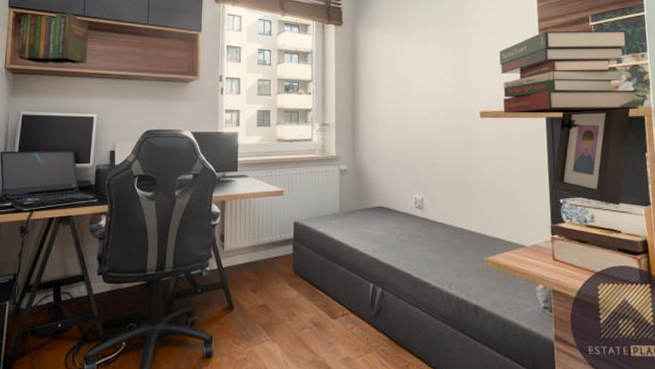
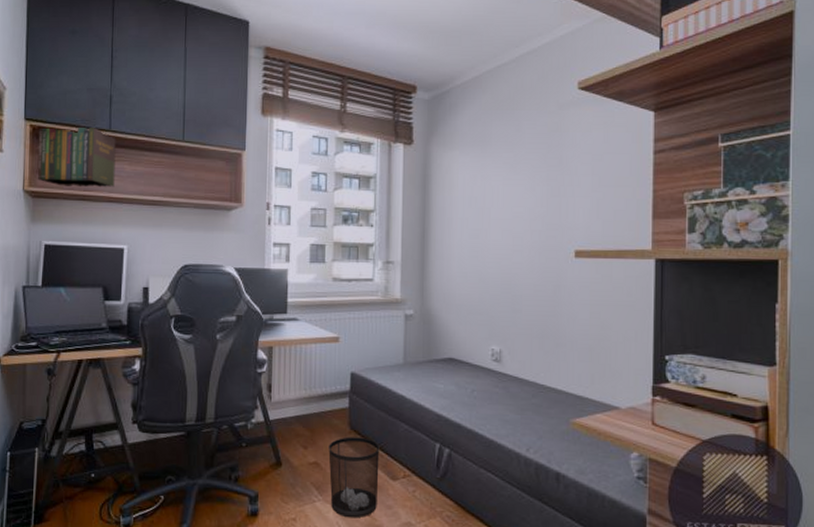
waste bin: none [275,280,321,356] -> present [328,437,380,518]
books: present [499,30,640,113] -> none [602,153,773,255]
picture frame: present [552,109,631,206] -> none [657,250,762,365]

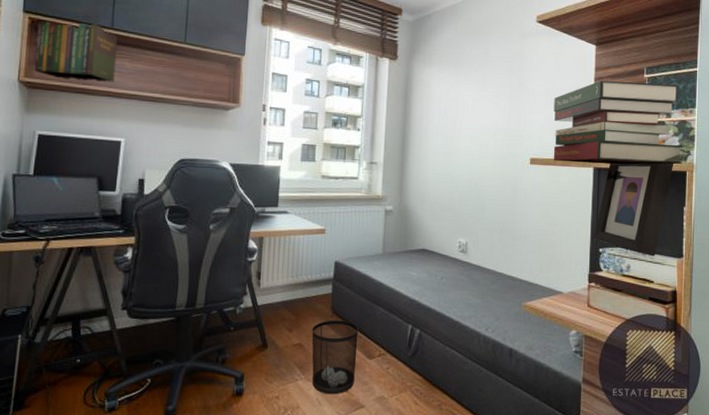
books: none [602,153,773,255] -> present [554,80,683,165]
picture frame: none [657,250,762,365] -> present [594,163,674,257]

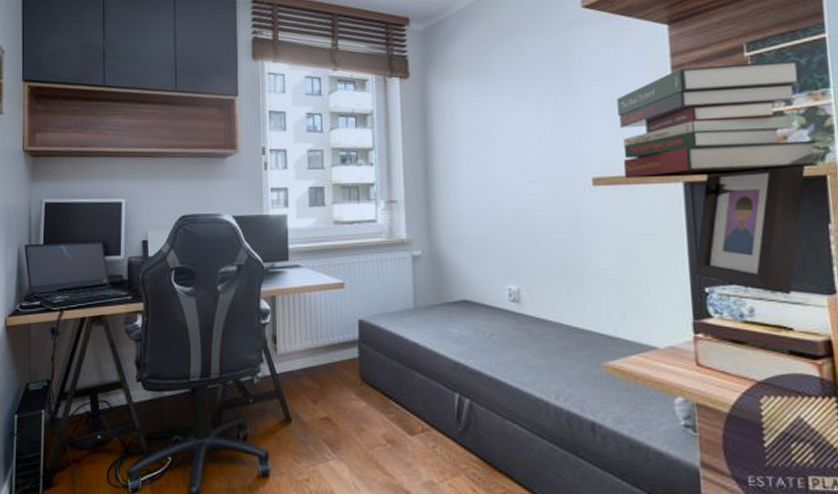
books: present [33,20,118,82] -> none [36,84,111,144]
waste bin: present [311,320,359,395] -> none [340,389,395,478]

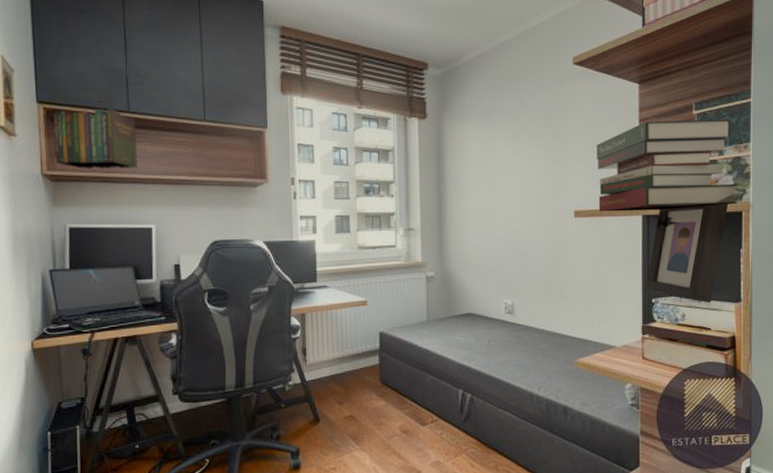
books: none [36,84,111,144] -> present [53,109,138,169]

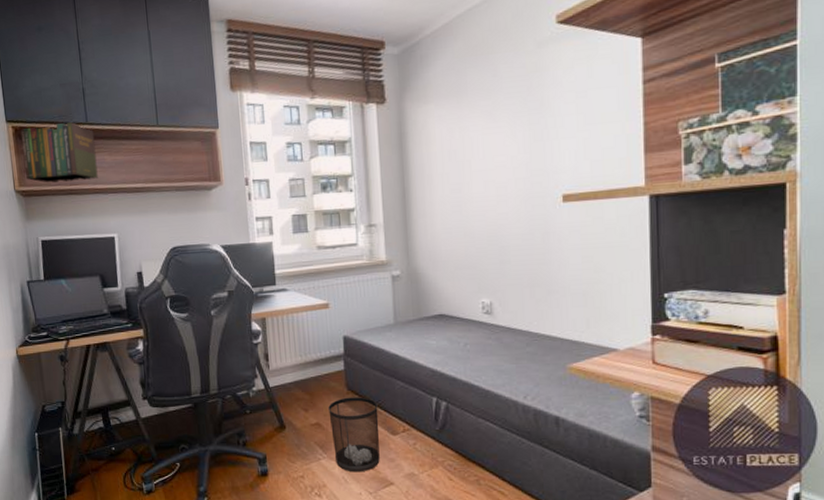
waste bin: none [362,390,410,463] -> present [328,397,380,472]
books: present [596,119,738,212] -> none [588,69,780,194]
picture frame: present [645,204,729,303] -> none [655,175,767,297]

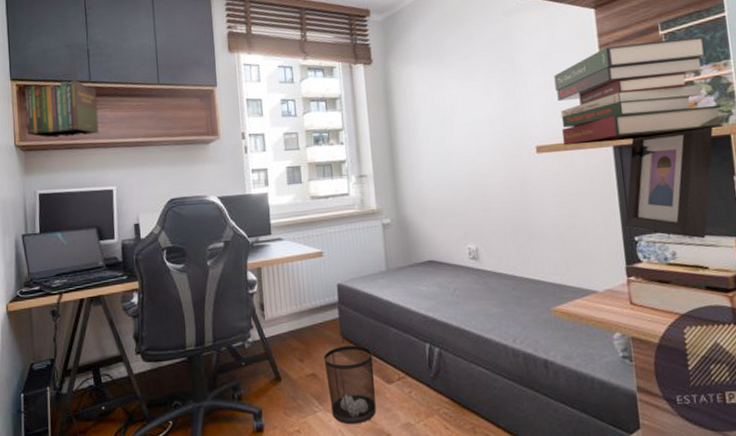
books: none [588,69,780,194] -> present [554,36,724,146]
picture frame: none [655,175,767,297] -> present [625,128,713,239]

